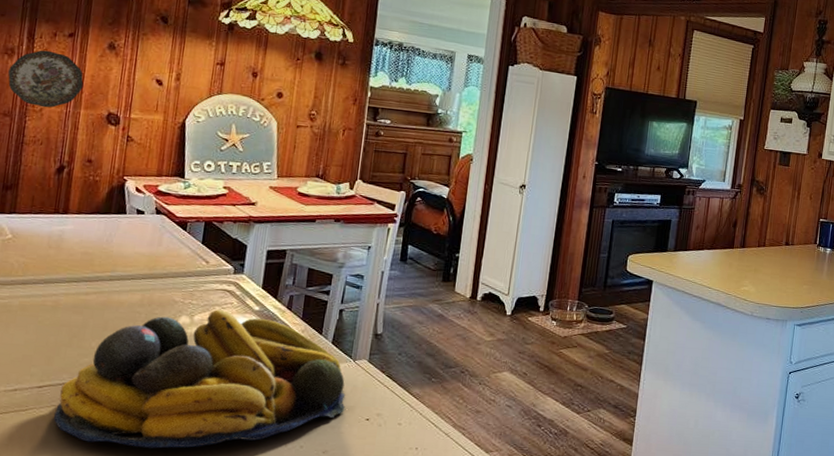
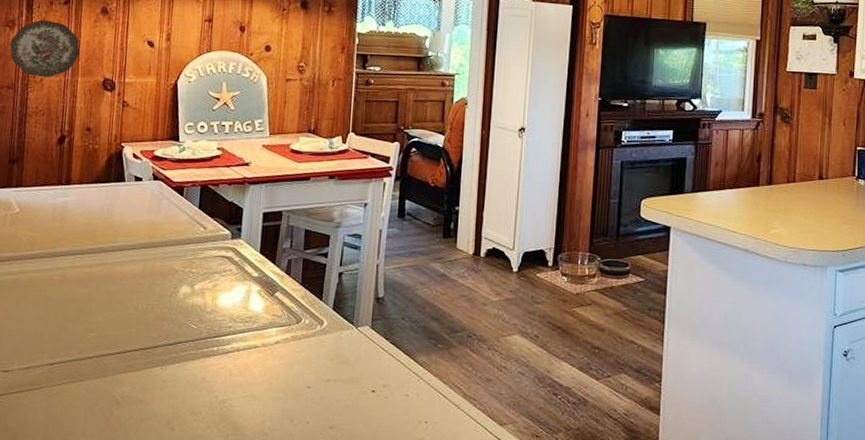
fruit bowl: present [53,309,346,449] -> none [64,277,351,427]

